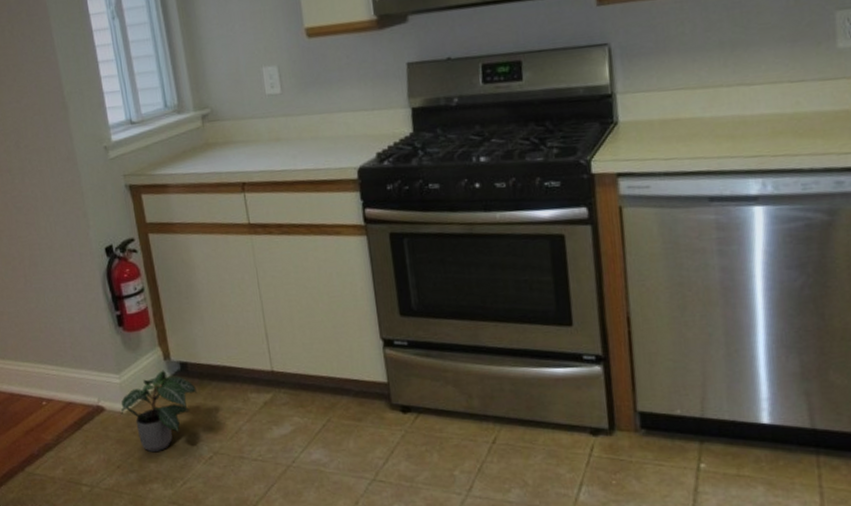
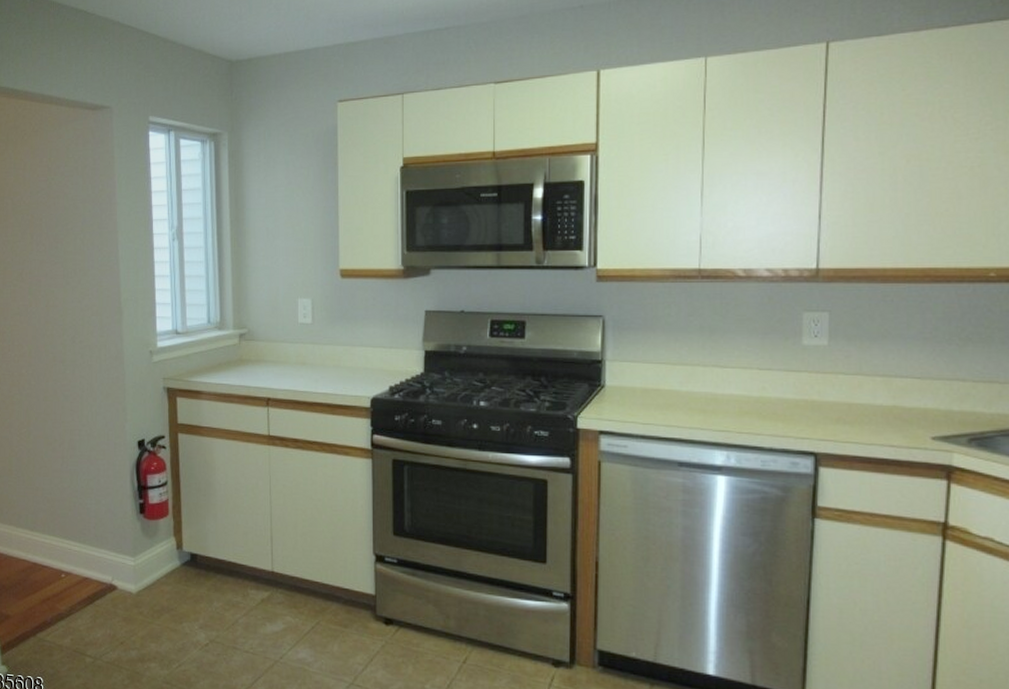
potted plant: present [120,370,197,453] -> none [131,558,202,634]

